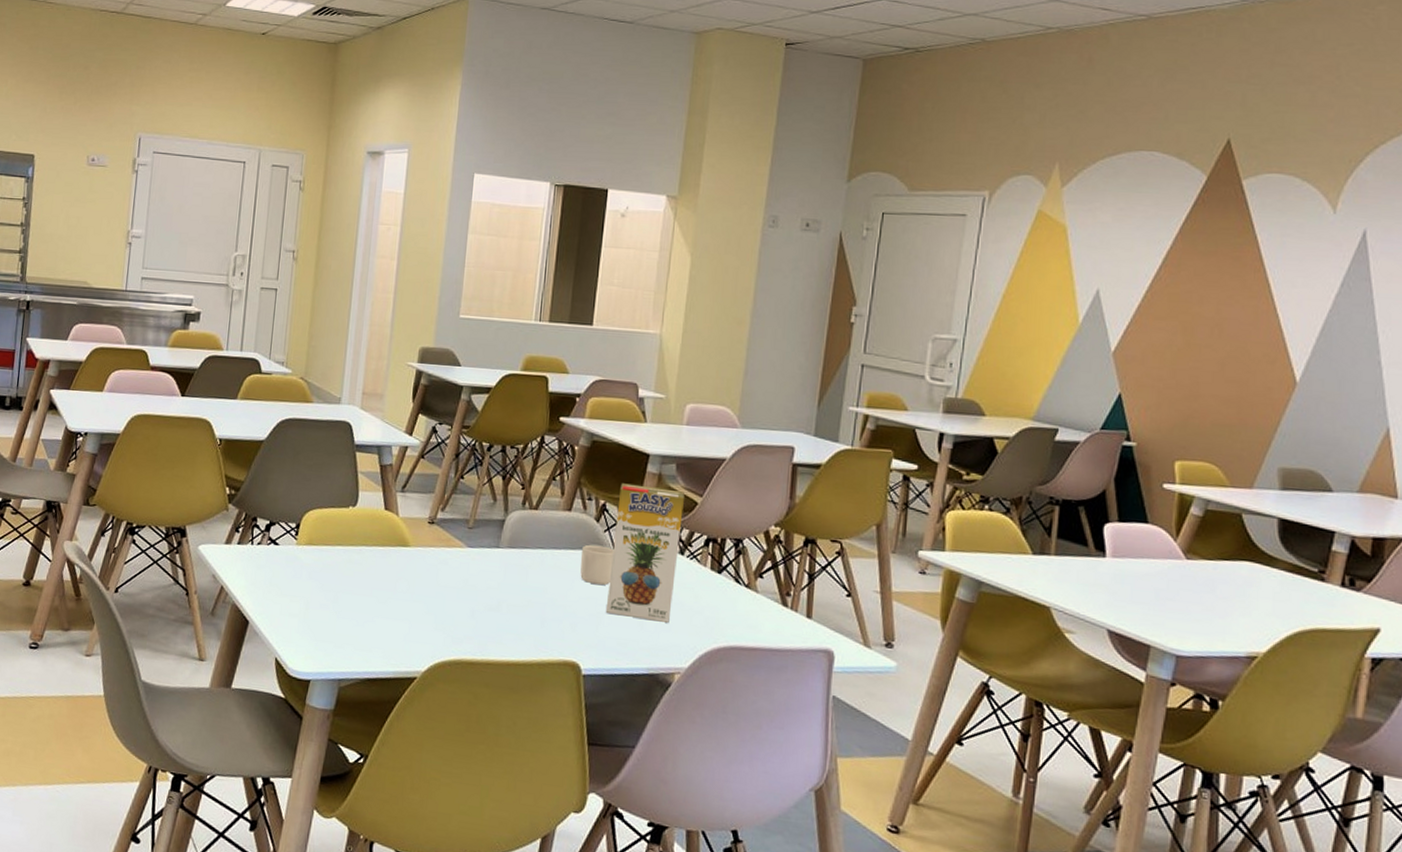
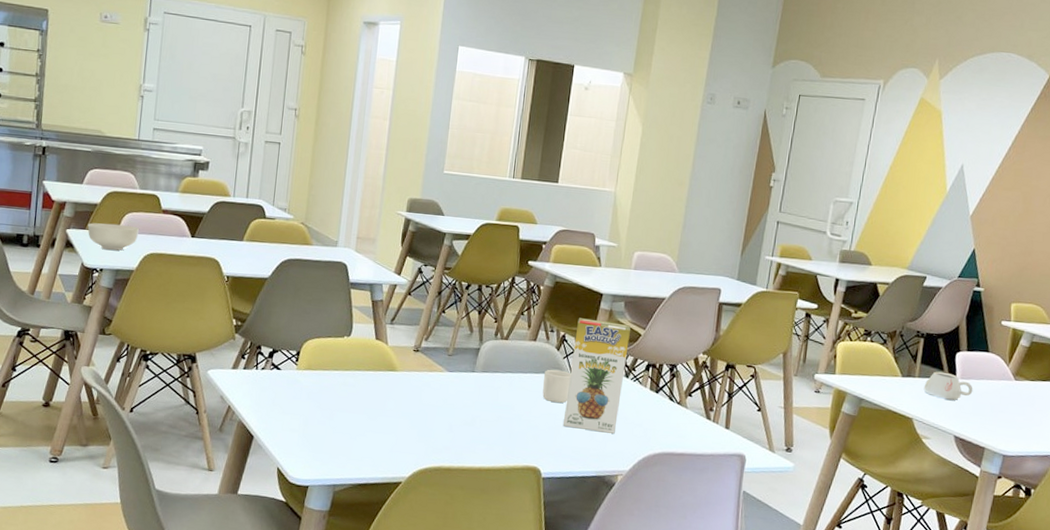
bowl: none [72,382,127,412] -> present [87,223,140,251]
cup: none [1062,547,1130,585] -> present [923,371,973,400]

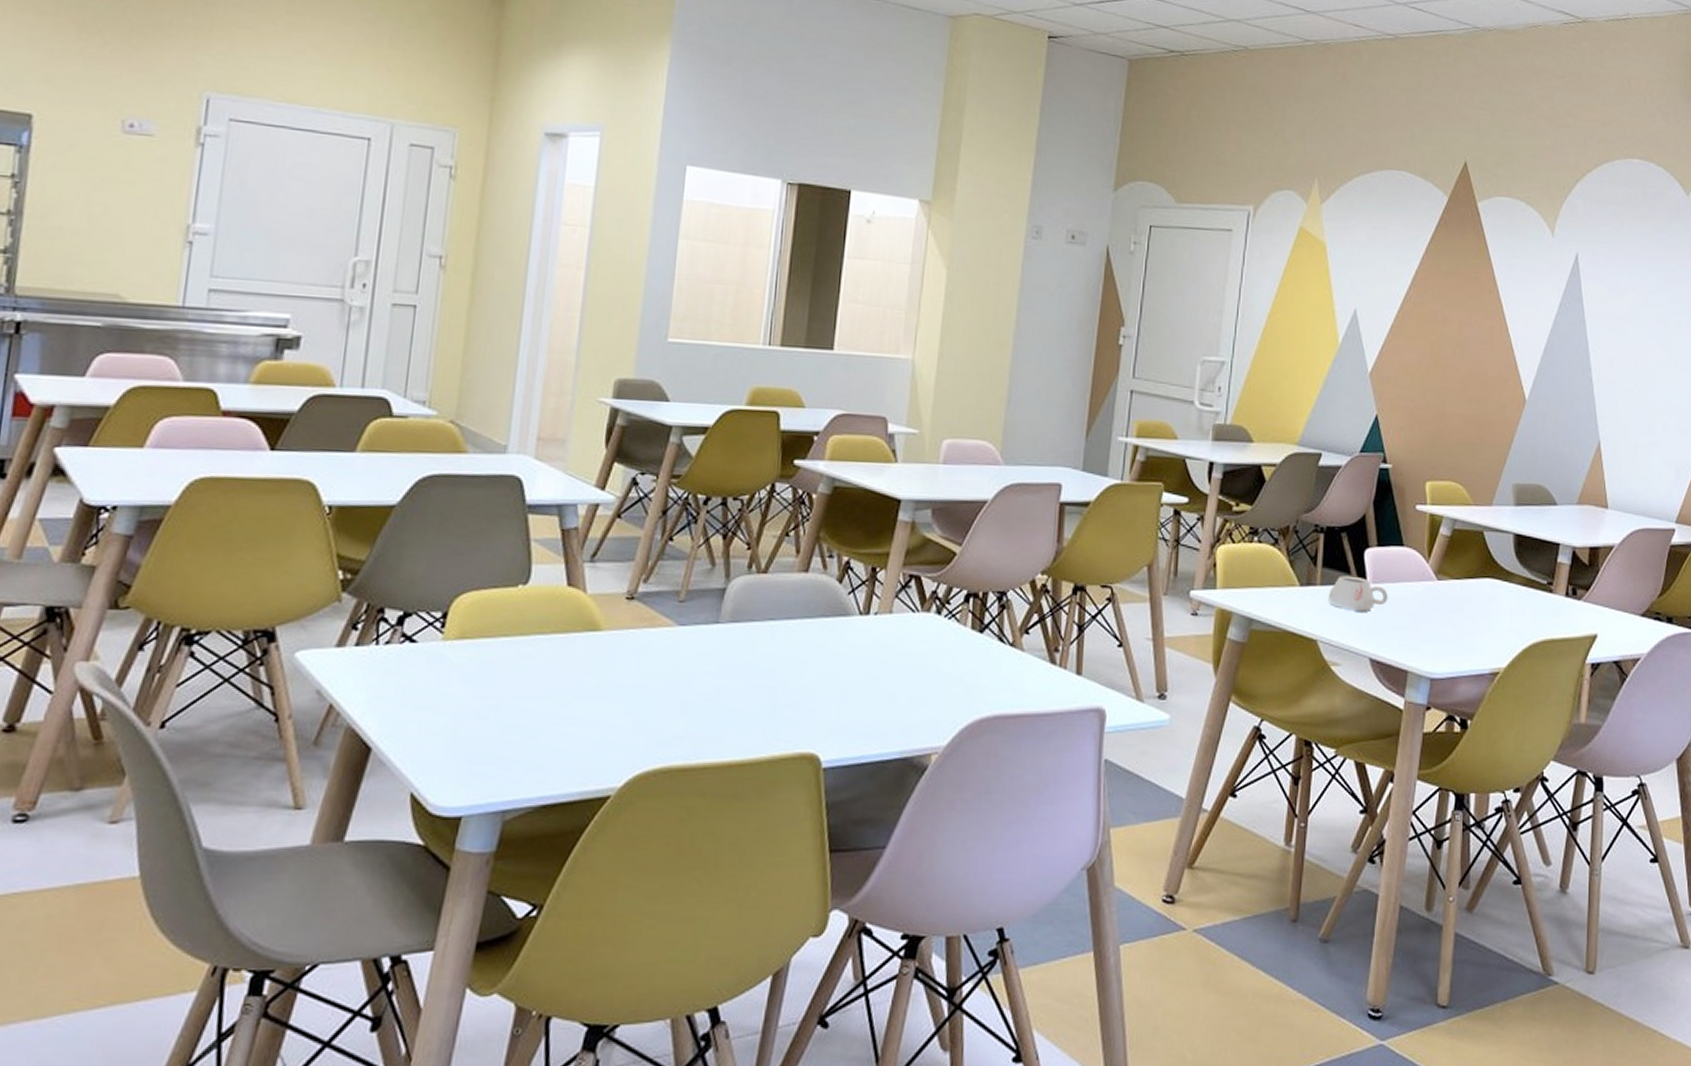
bowl: present [87,223,140,251] -> none [91,435,183,476]
cup: present [542,369,571,403] -> none [819,610,860,659]
juice box: present [562,318,631,434] -> none [850,535,943,695]

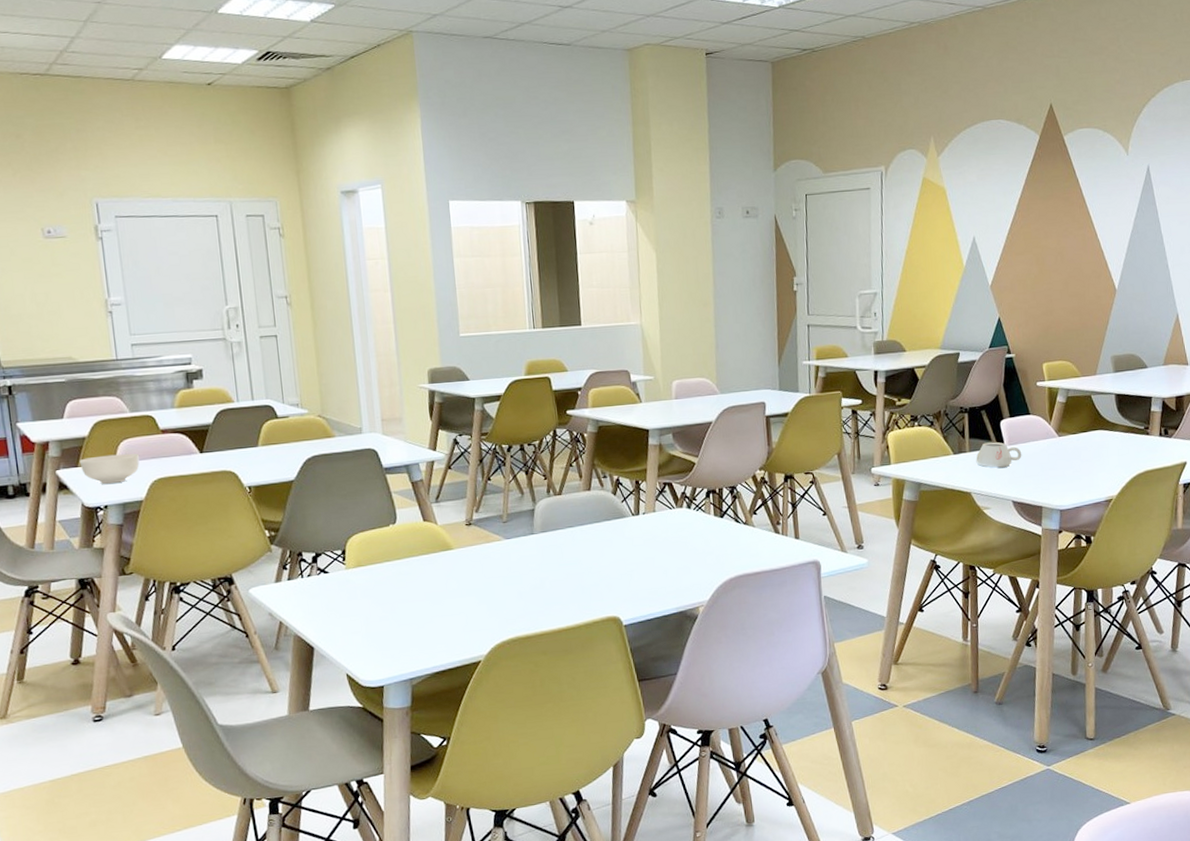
bowl: none [91,435,183,476] -> present [79,453,140,484]

